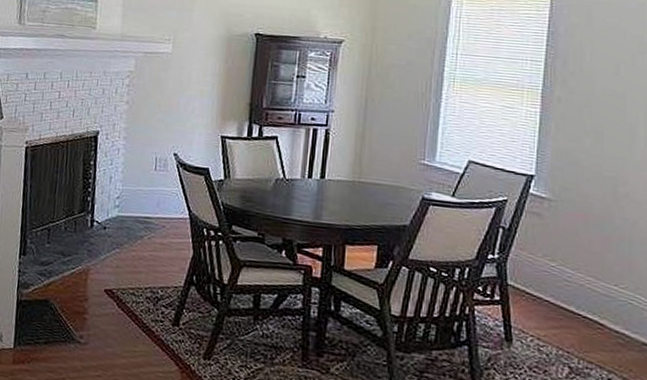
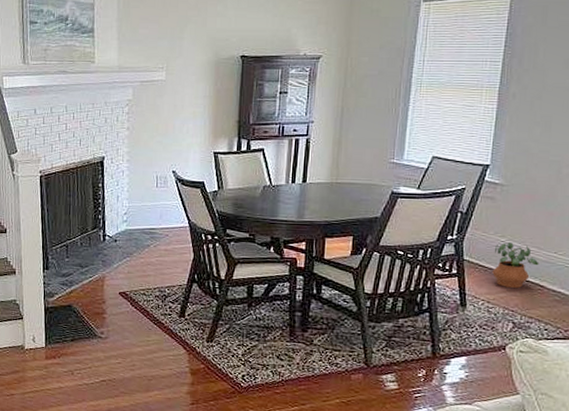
potted plant: none [542,268,597,325] -> present [492,242,539,288]

